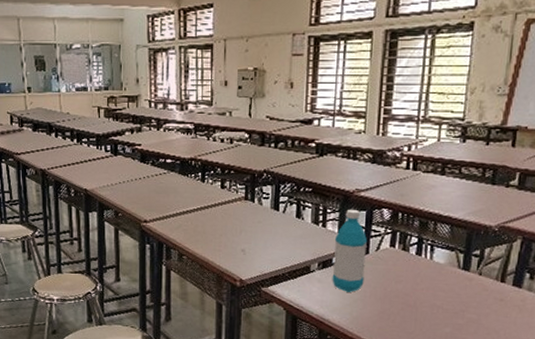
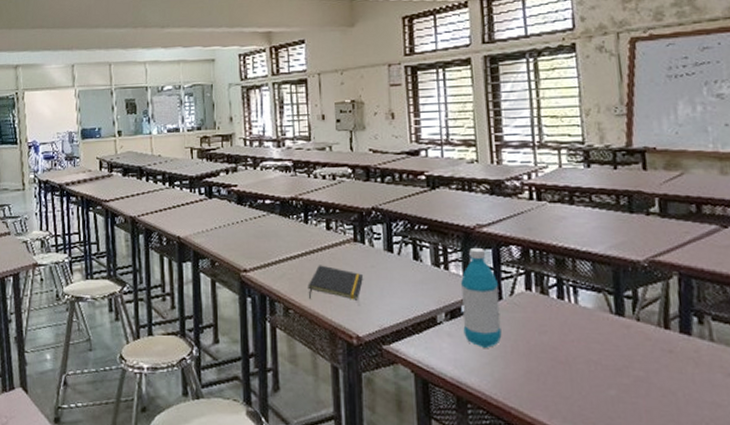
notepad: none [200,219,251,250] -> present [308,265,364,300]

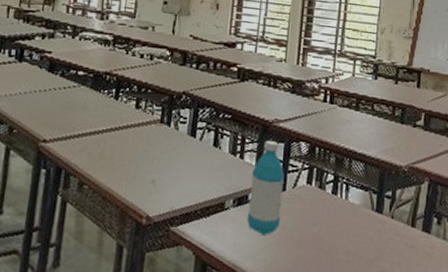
notepad: present [308,265,364,300] -> none [106,142,164,181]

